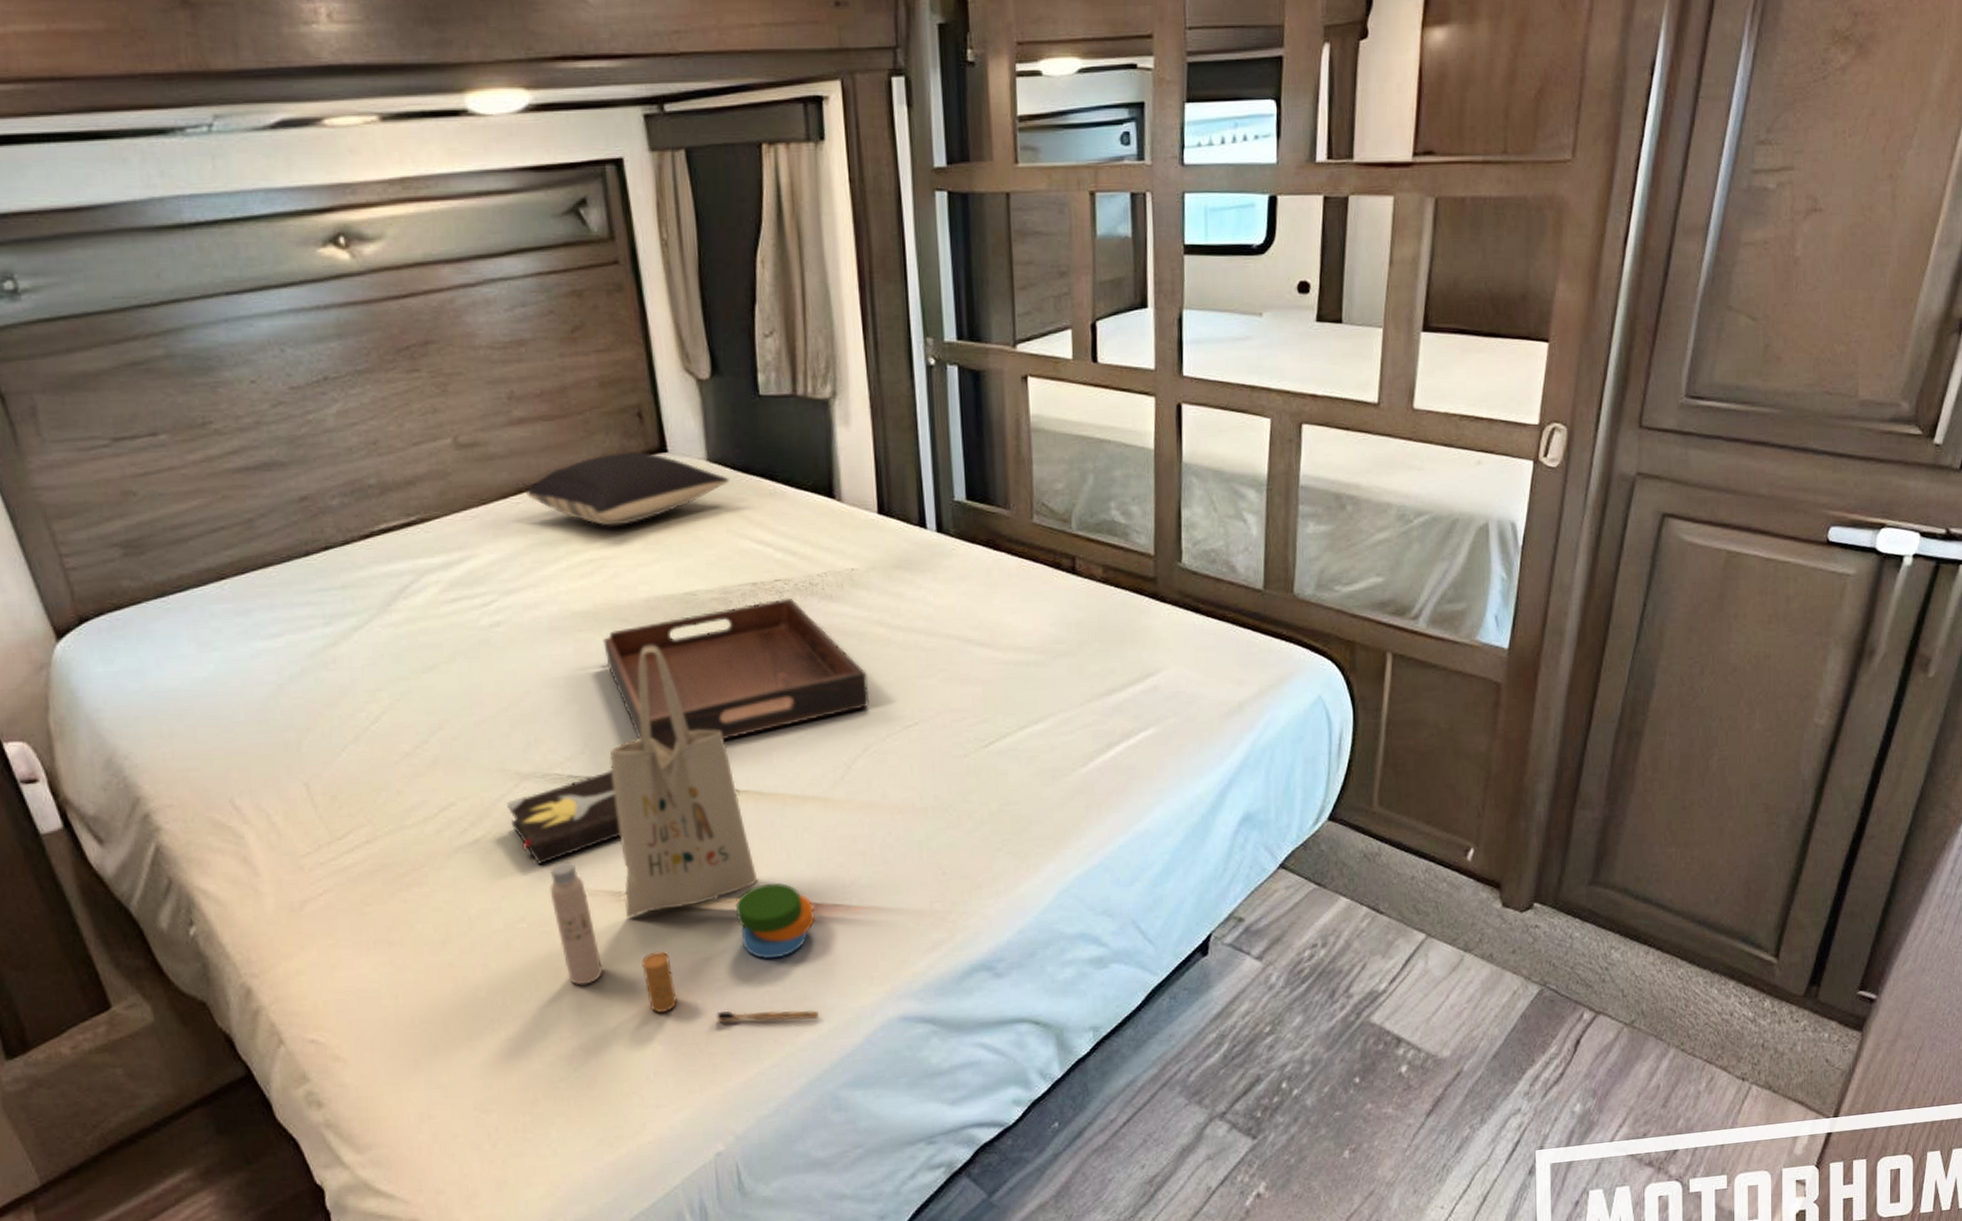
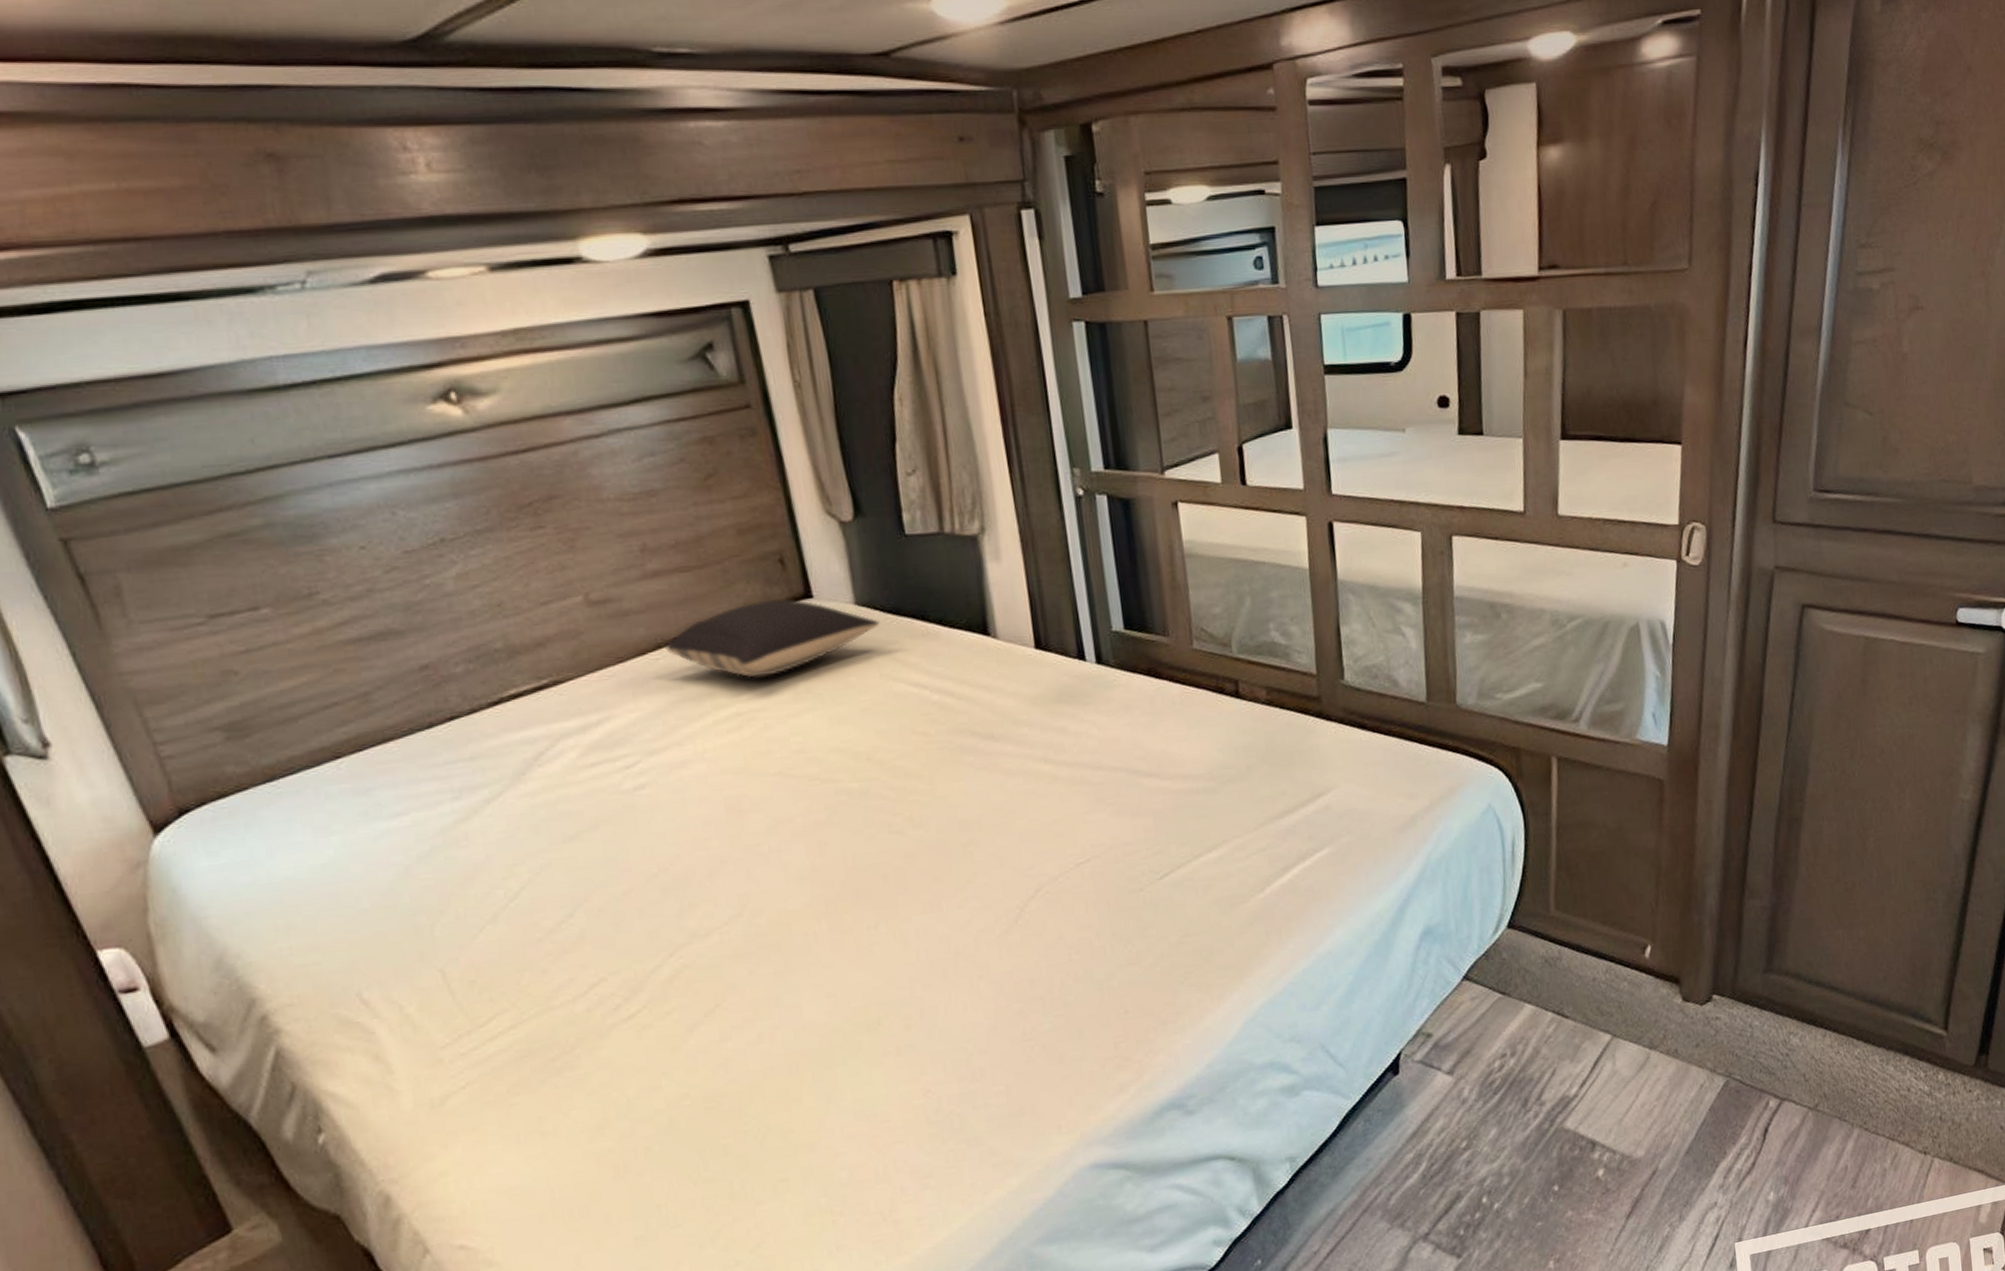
hardback book: present [506,768,622,865] -> none [661,929,787,1037]
tote bag: present [549,644,819,1022] -> none [713,797,1007,1186]
serving tray: present [603,598,870,752] -> none [756,740,1039,908]

